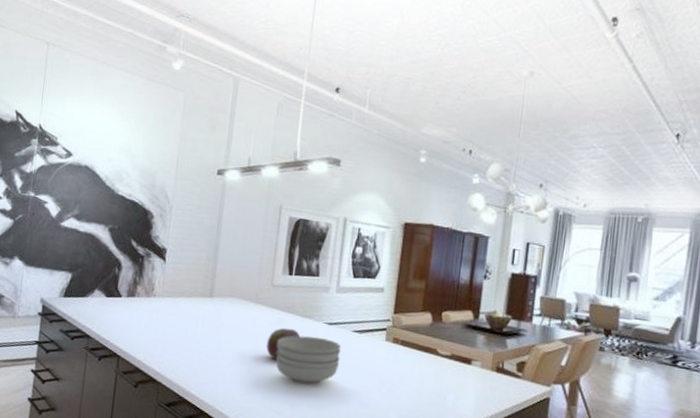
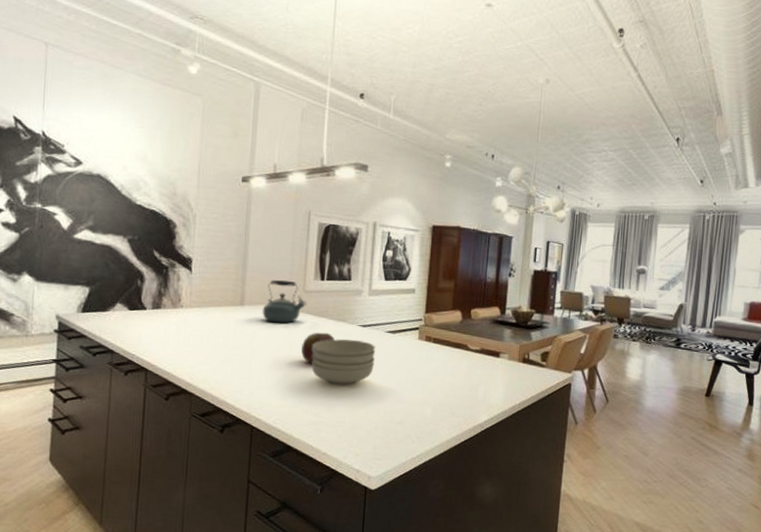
kettle: none [230,273,274,318] -> present [262,279,307,324]

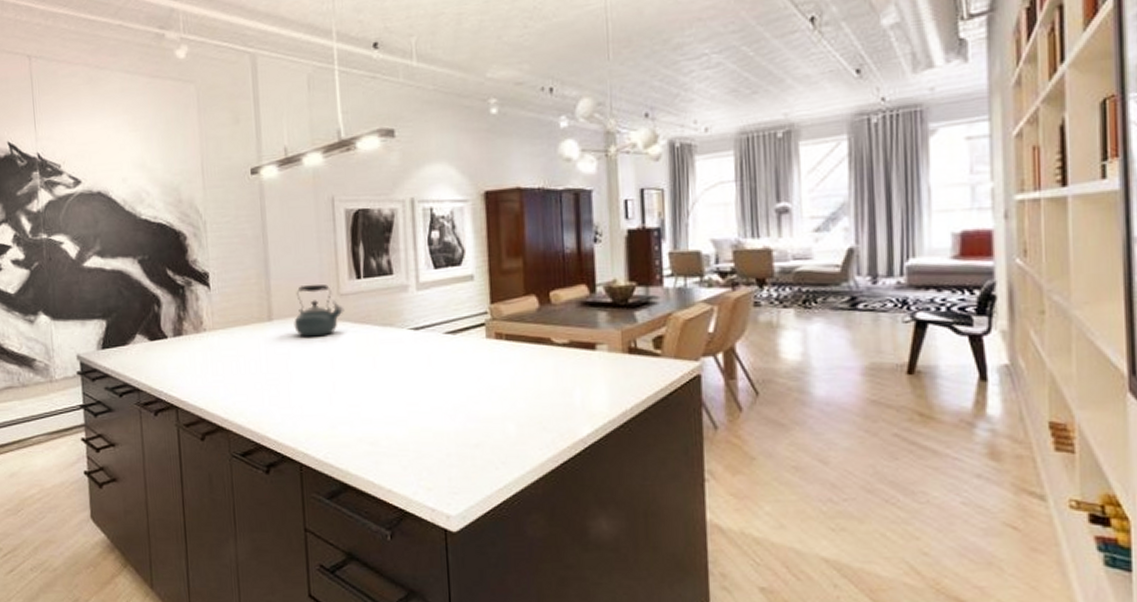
fruit: present [301,332,334,364] -> none [345,342,382,382]
bowl: present [311,339,376,386] -> none [357,347,436,405]

